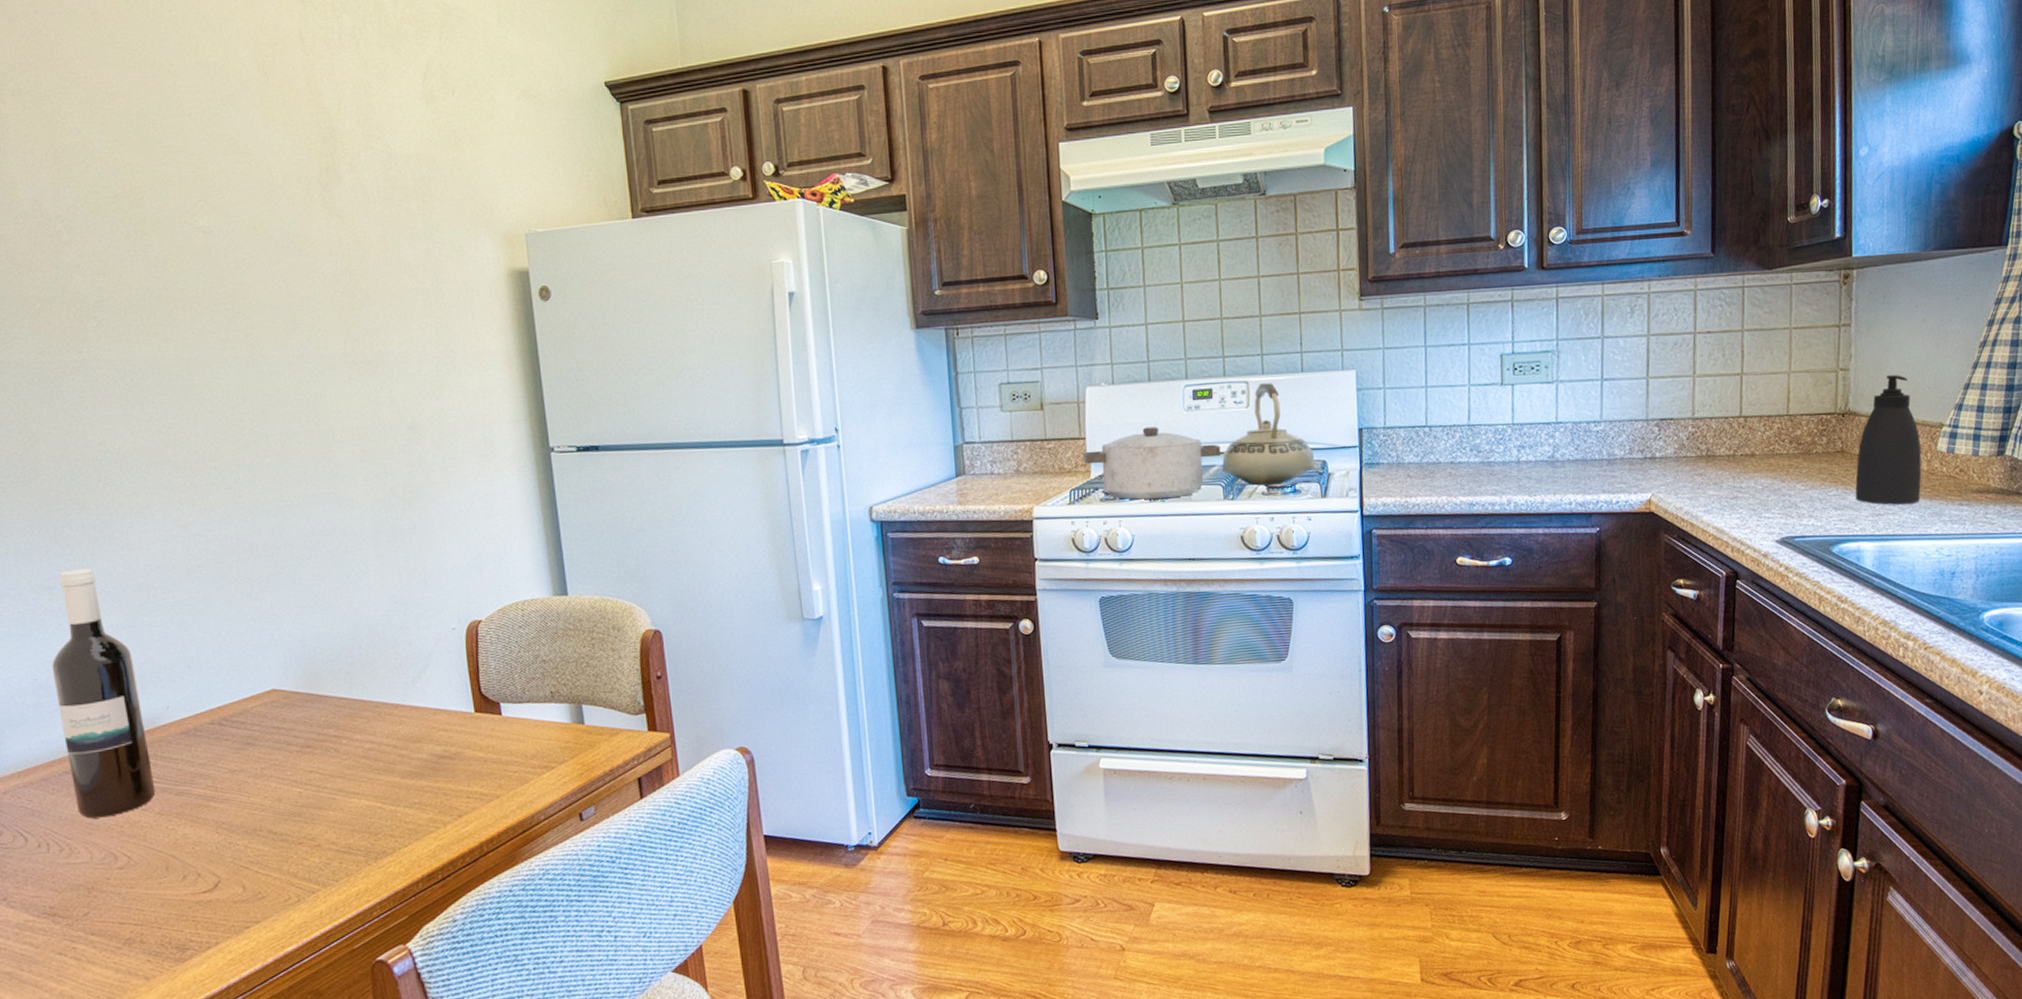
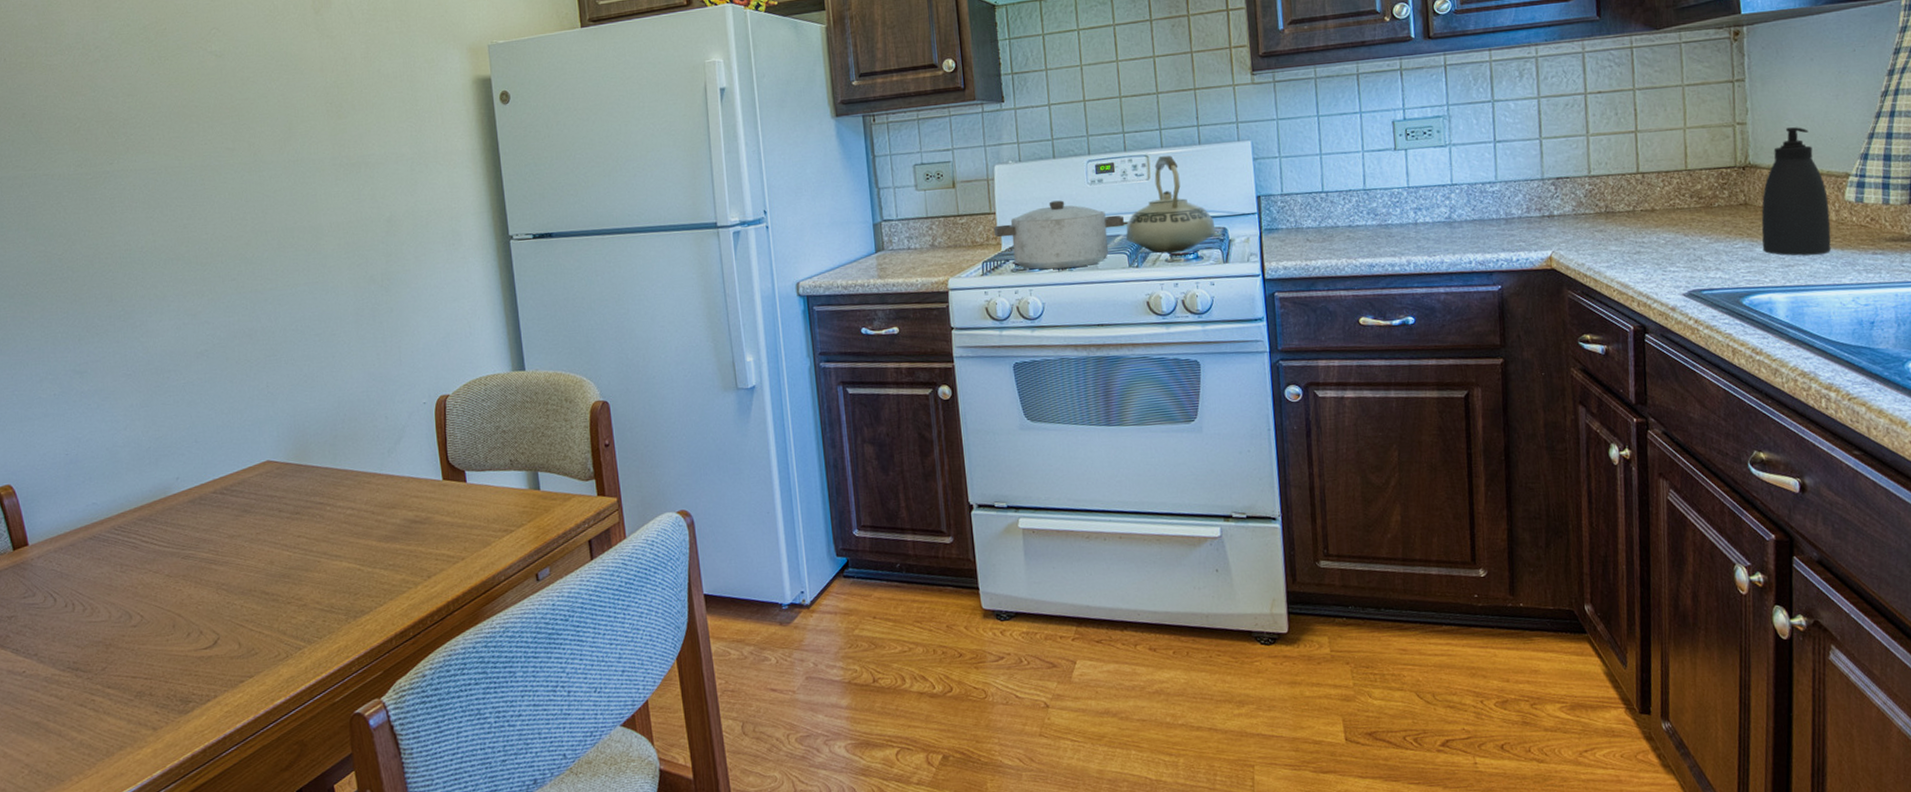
wine bottle: present [51,569,156,819] -> none [81,354,166,581]

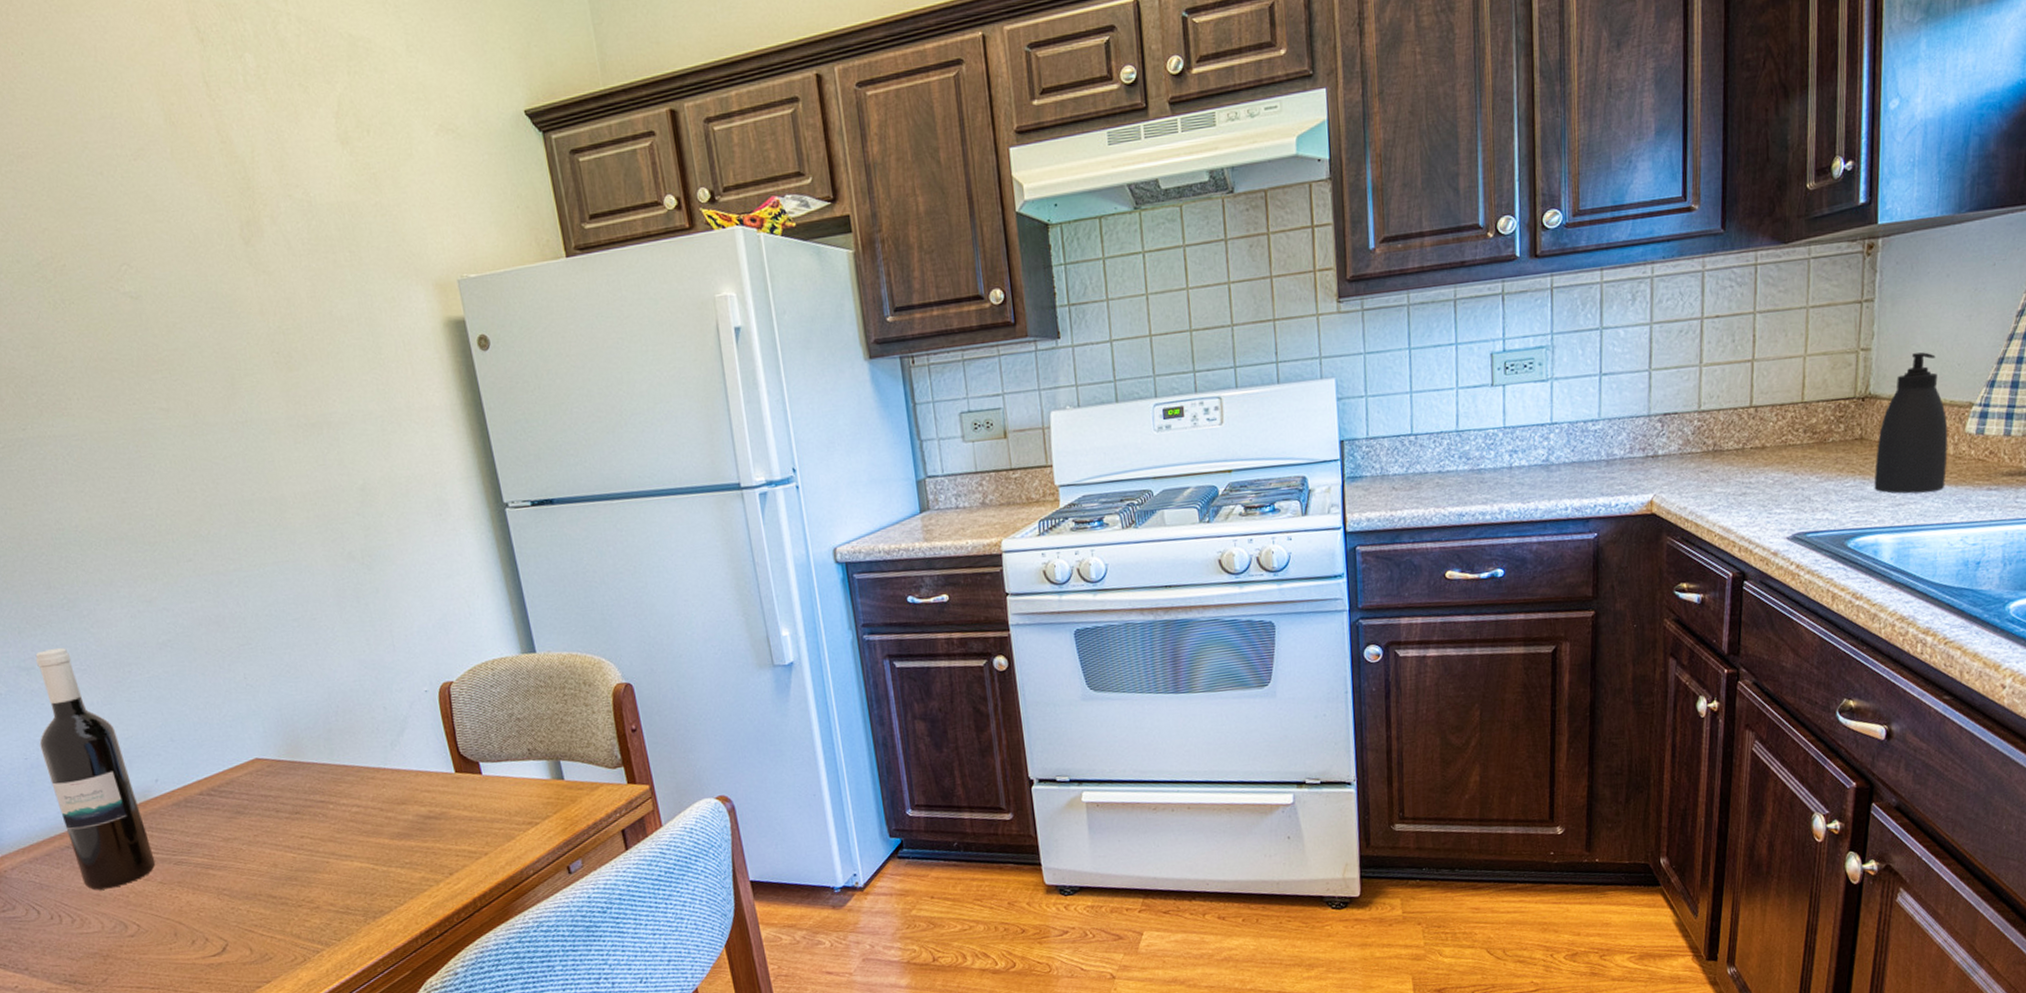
wine bottle: none [81,354,166,581] -> present [35,648,156,890]
cooking pot: present [993,200,1124,270] -> none [1050,450,1194,528]
teakettle: present [1126,156,1216,253] -> none [1196,397,1295,507]

